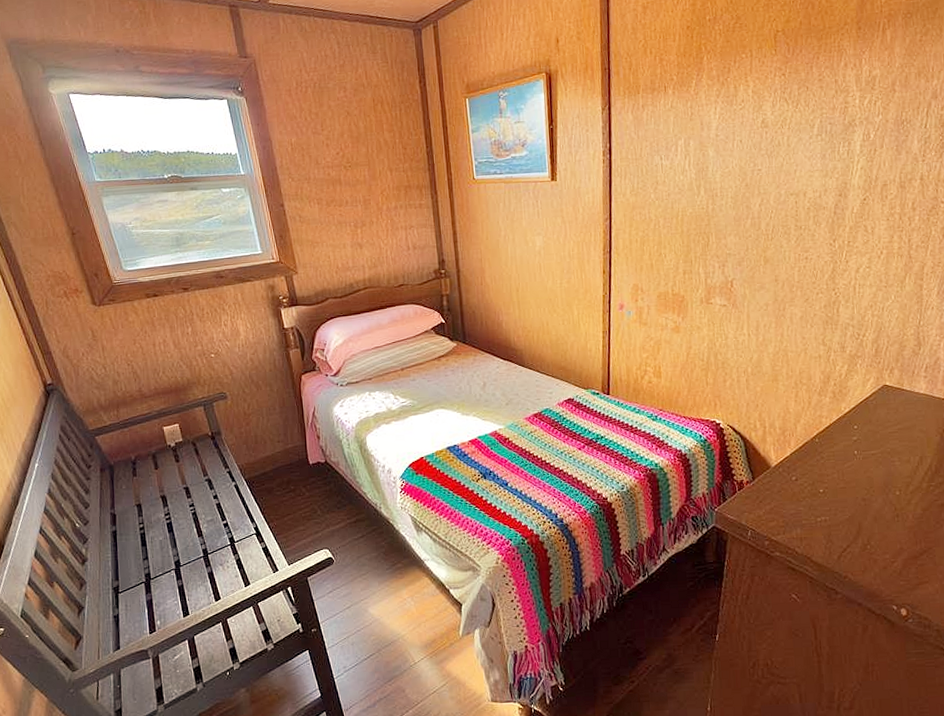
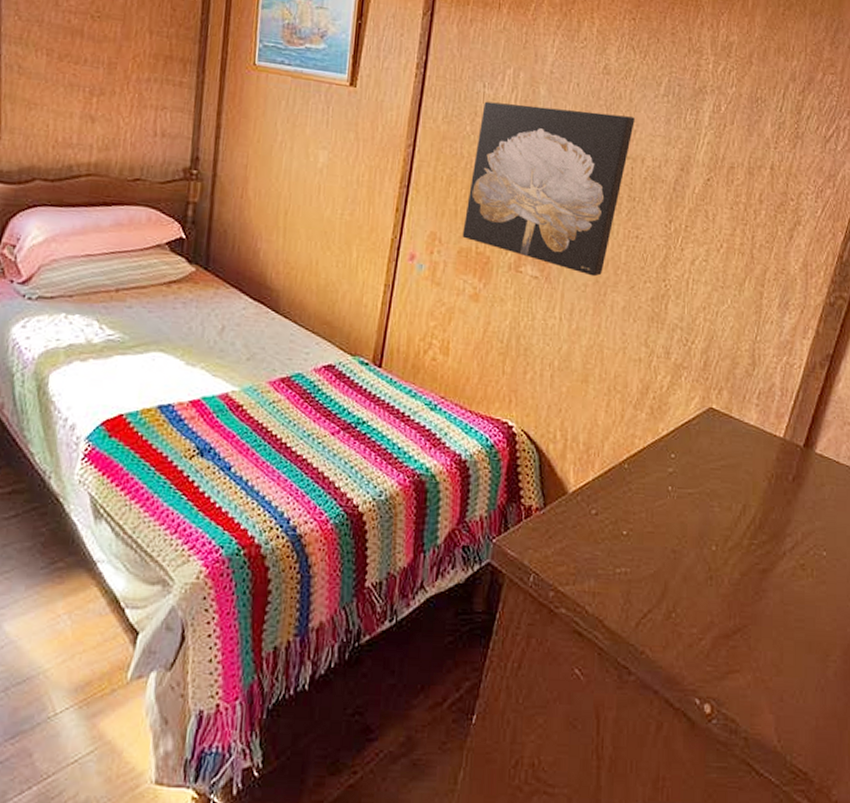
wall art: none [659,159,794,297] -> present [462,101,635,277]

